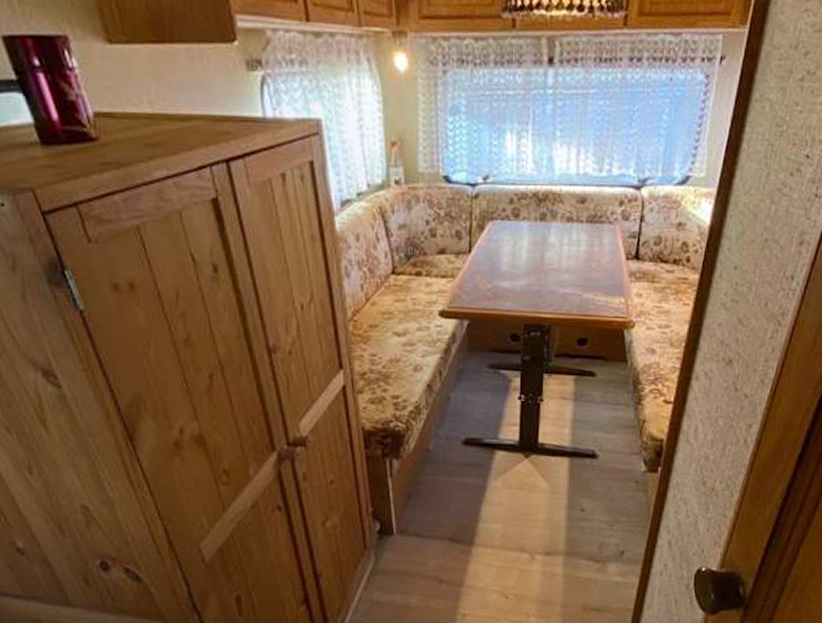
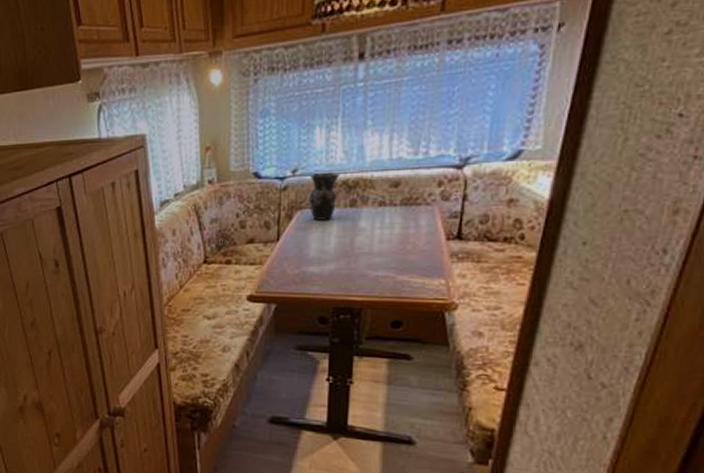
vase: none [500,181,530,233] -> present [308,172,340,220]

